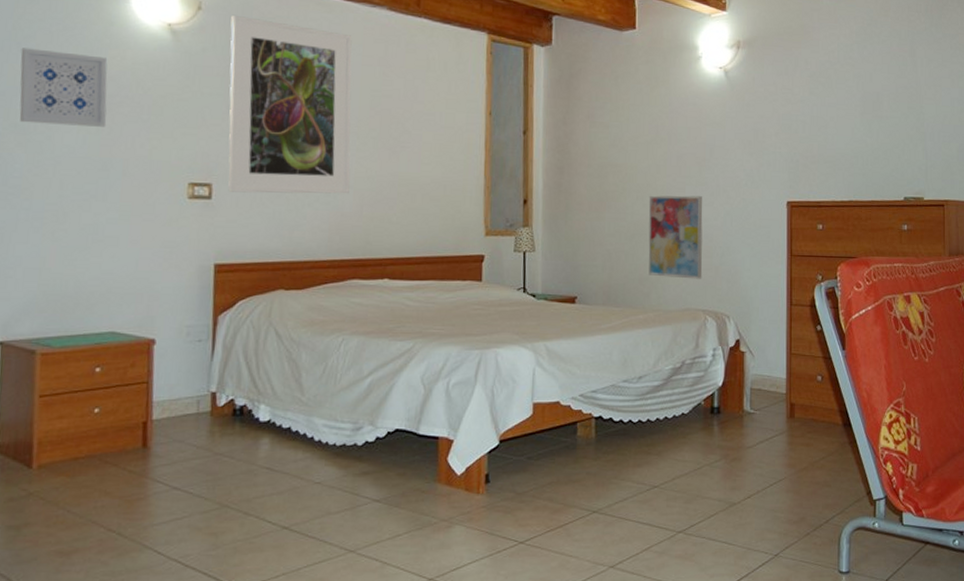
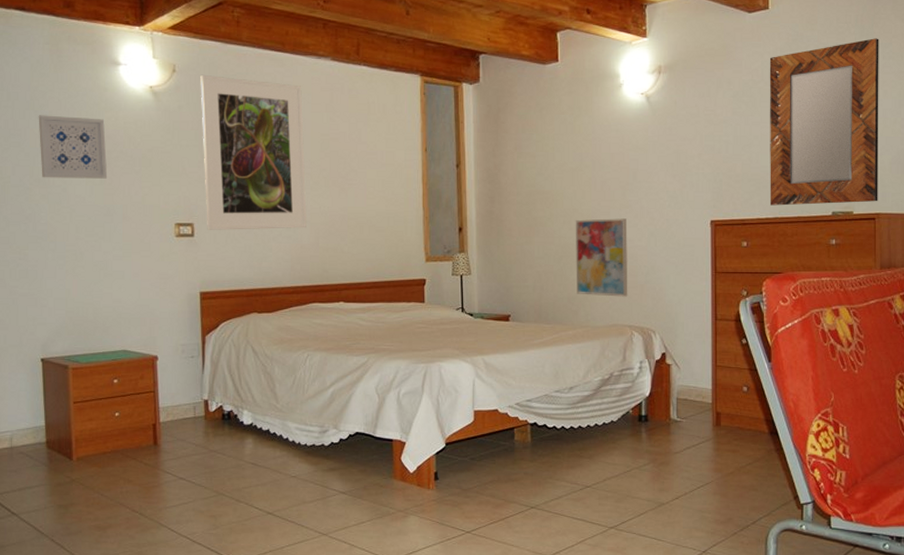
home mirror: none [844,28,947,189] -> present [769,38,879,206]

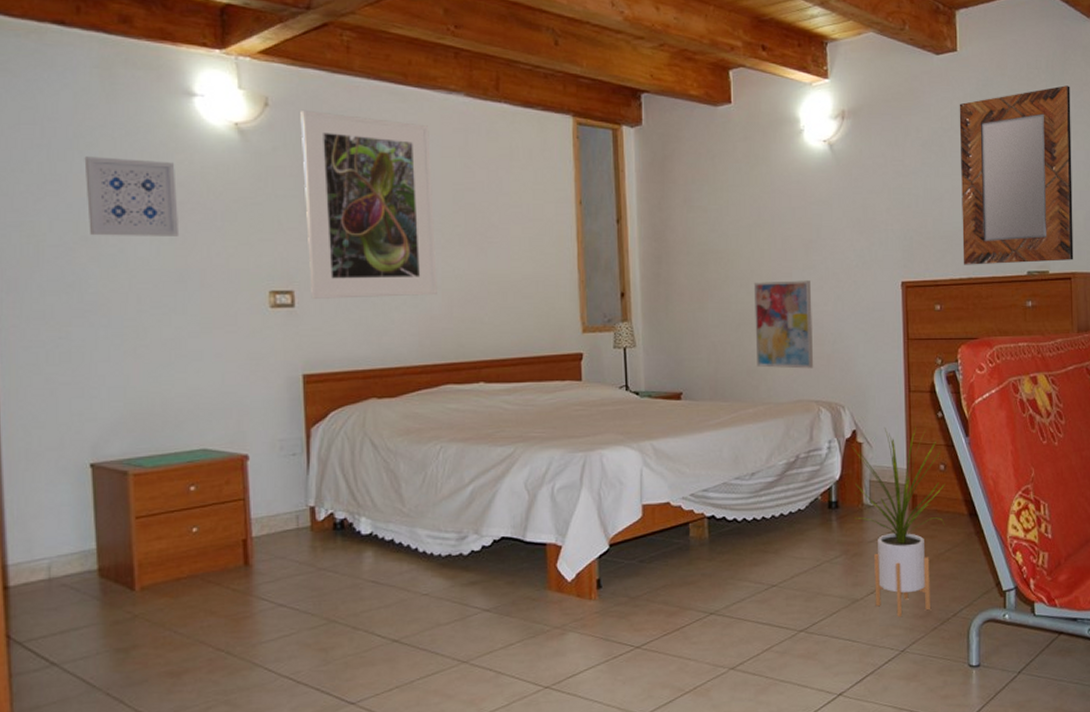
house plant: none [660,351,748,521] -> present [851,427,946,616]

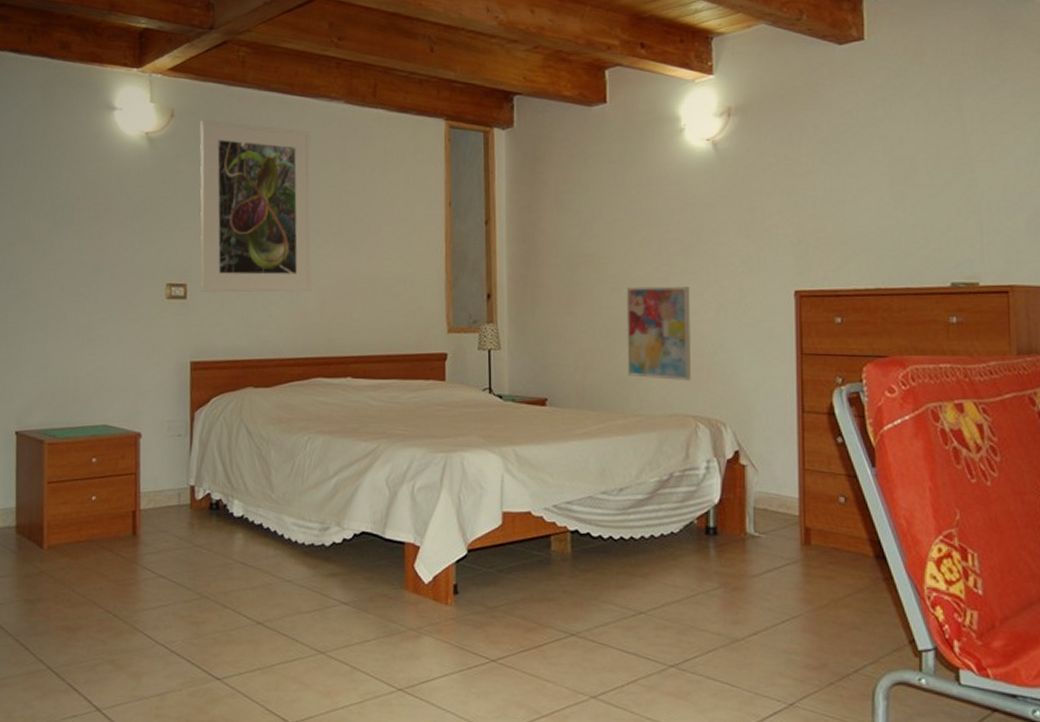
wall art: present [84,156,180,236] -> none [26,163,97,233]
house plant: present [851,427,946,616] -> none [733,450,846,664]
home mirror: present [959,85,1074,265] -> none [866,73,1012,274]

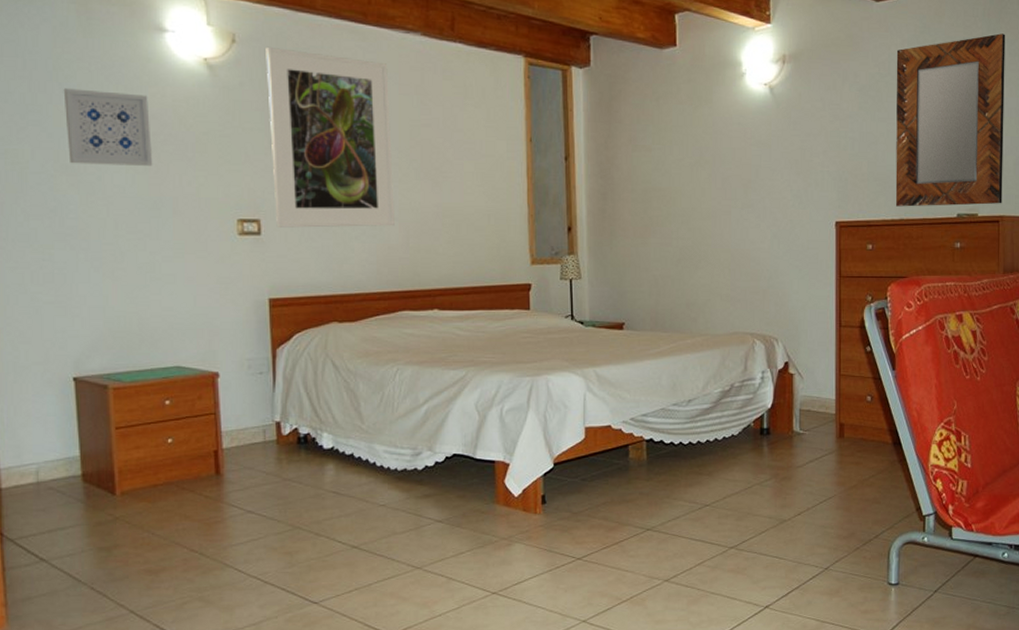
wall art: none [26,163,97,233] -> present [63,88,153,166]
wall art: present [626,286,692,381] -> none [694,218,750,303]
home mirror: none [866,73,1012,274] -> present [895,33,1006,207]

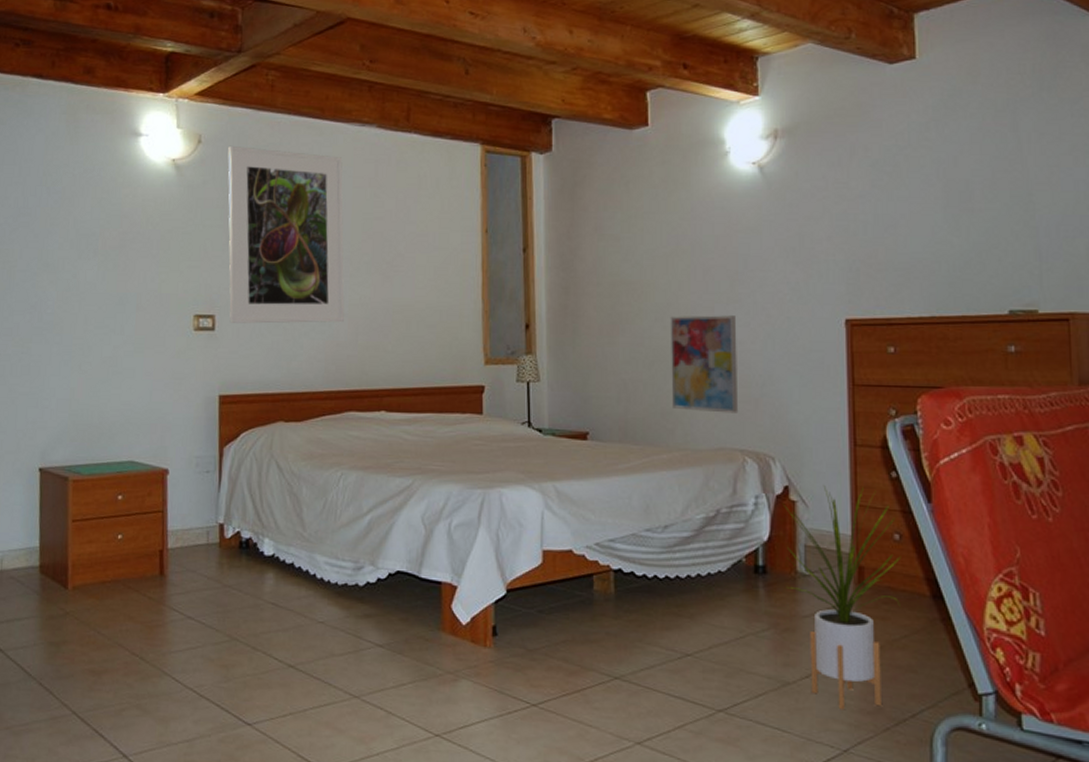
wall art: present [63,88,153,166] -> none [50,192,122,263]
wall art: none [694,218,750,303] -> present [670,315,739,414]
house plant: none [783,360,872,537] -> present [782,485,901,709]
home mirror: present [895,33,1006,207] -> none [918,92,1072,302]

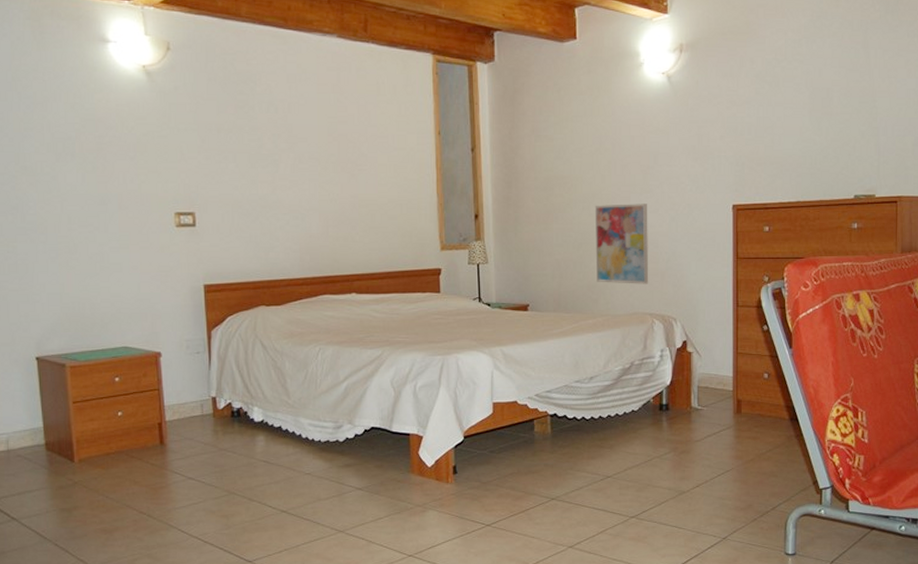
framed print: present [228,145,345,324] -> none [197,52,315,219]
house plant: present [782,485,901,709] -> none [681,339,769,508]

